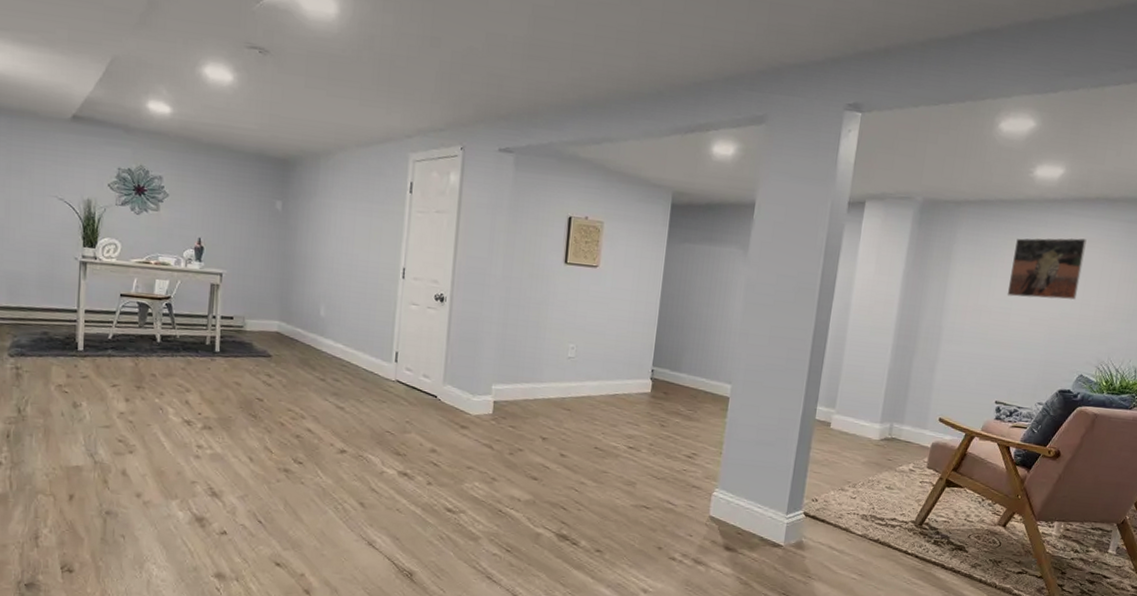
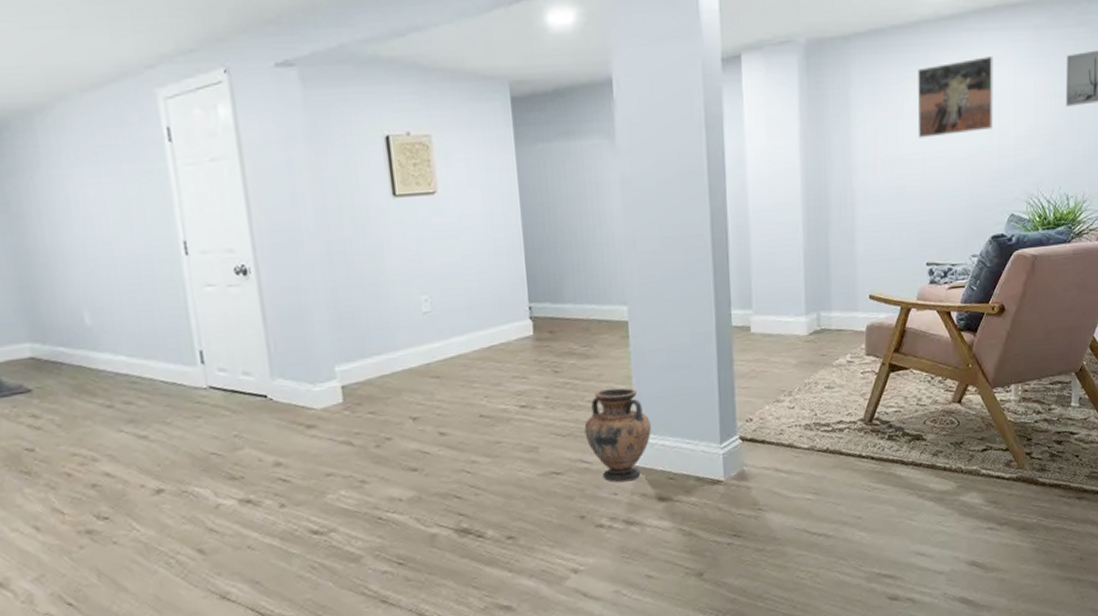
vase: none [675,448,732,528] -> present [584,388,651,483]

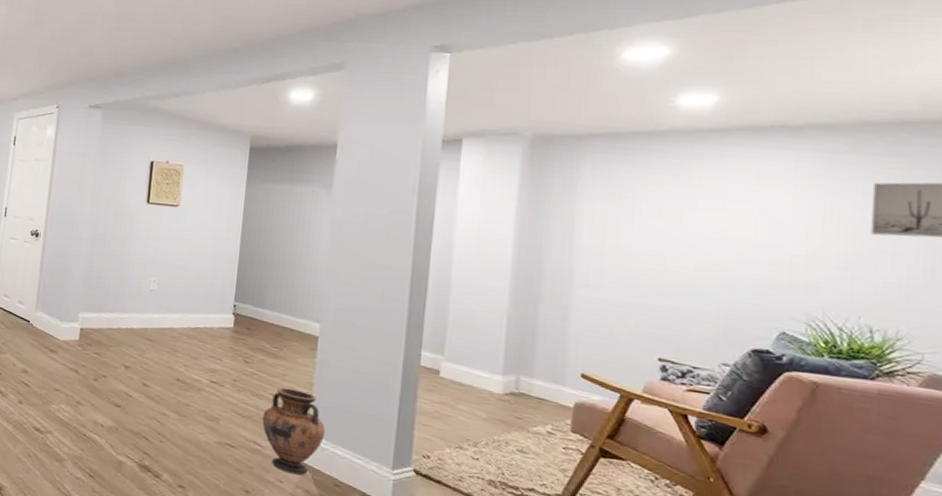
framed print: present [917,56,993,138] -> none [657,171,764,243]

